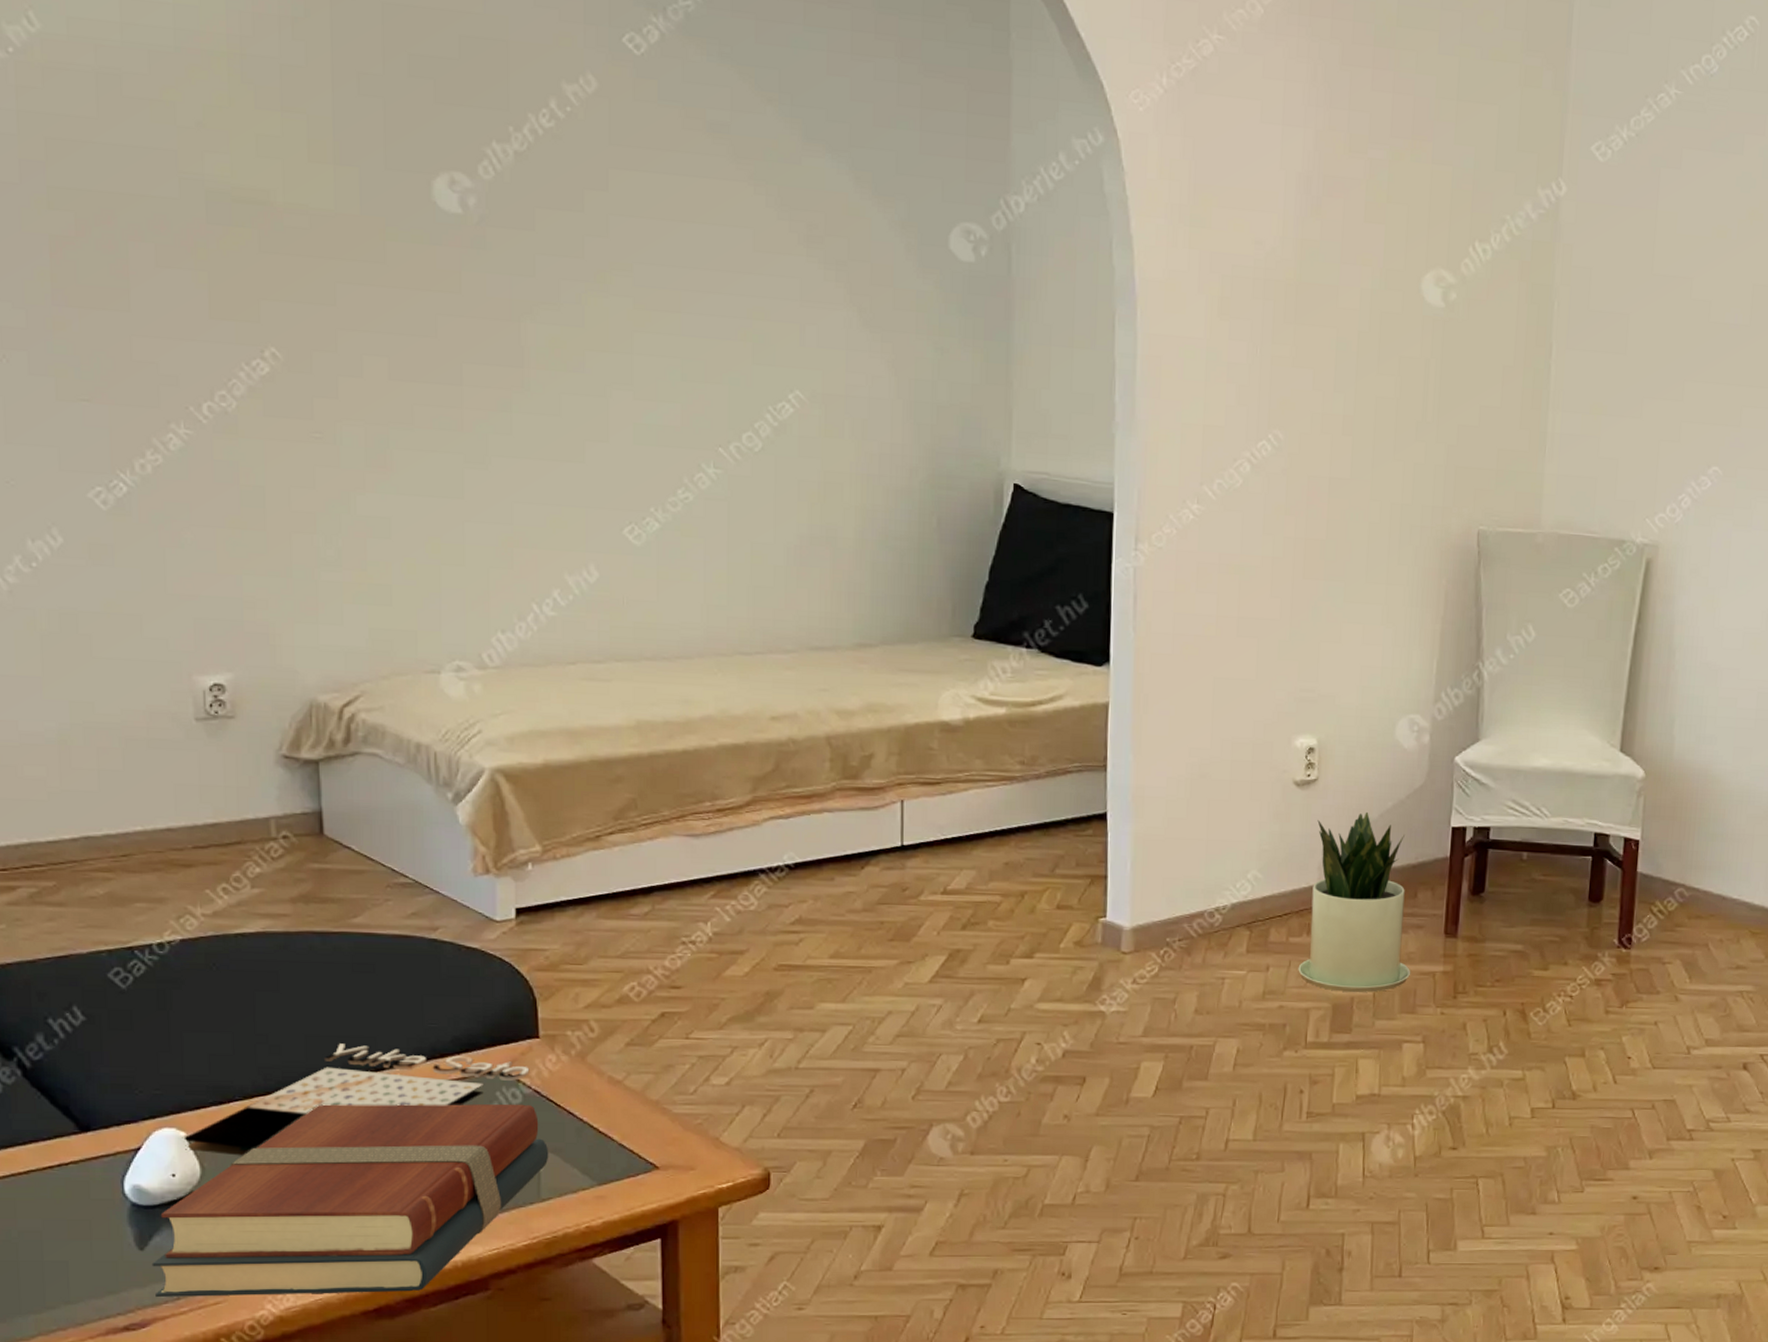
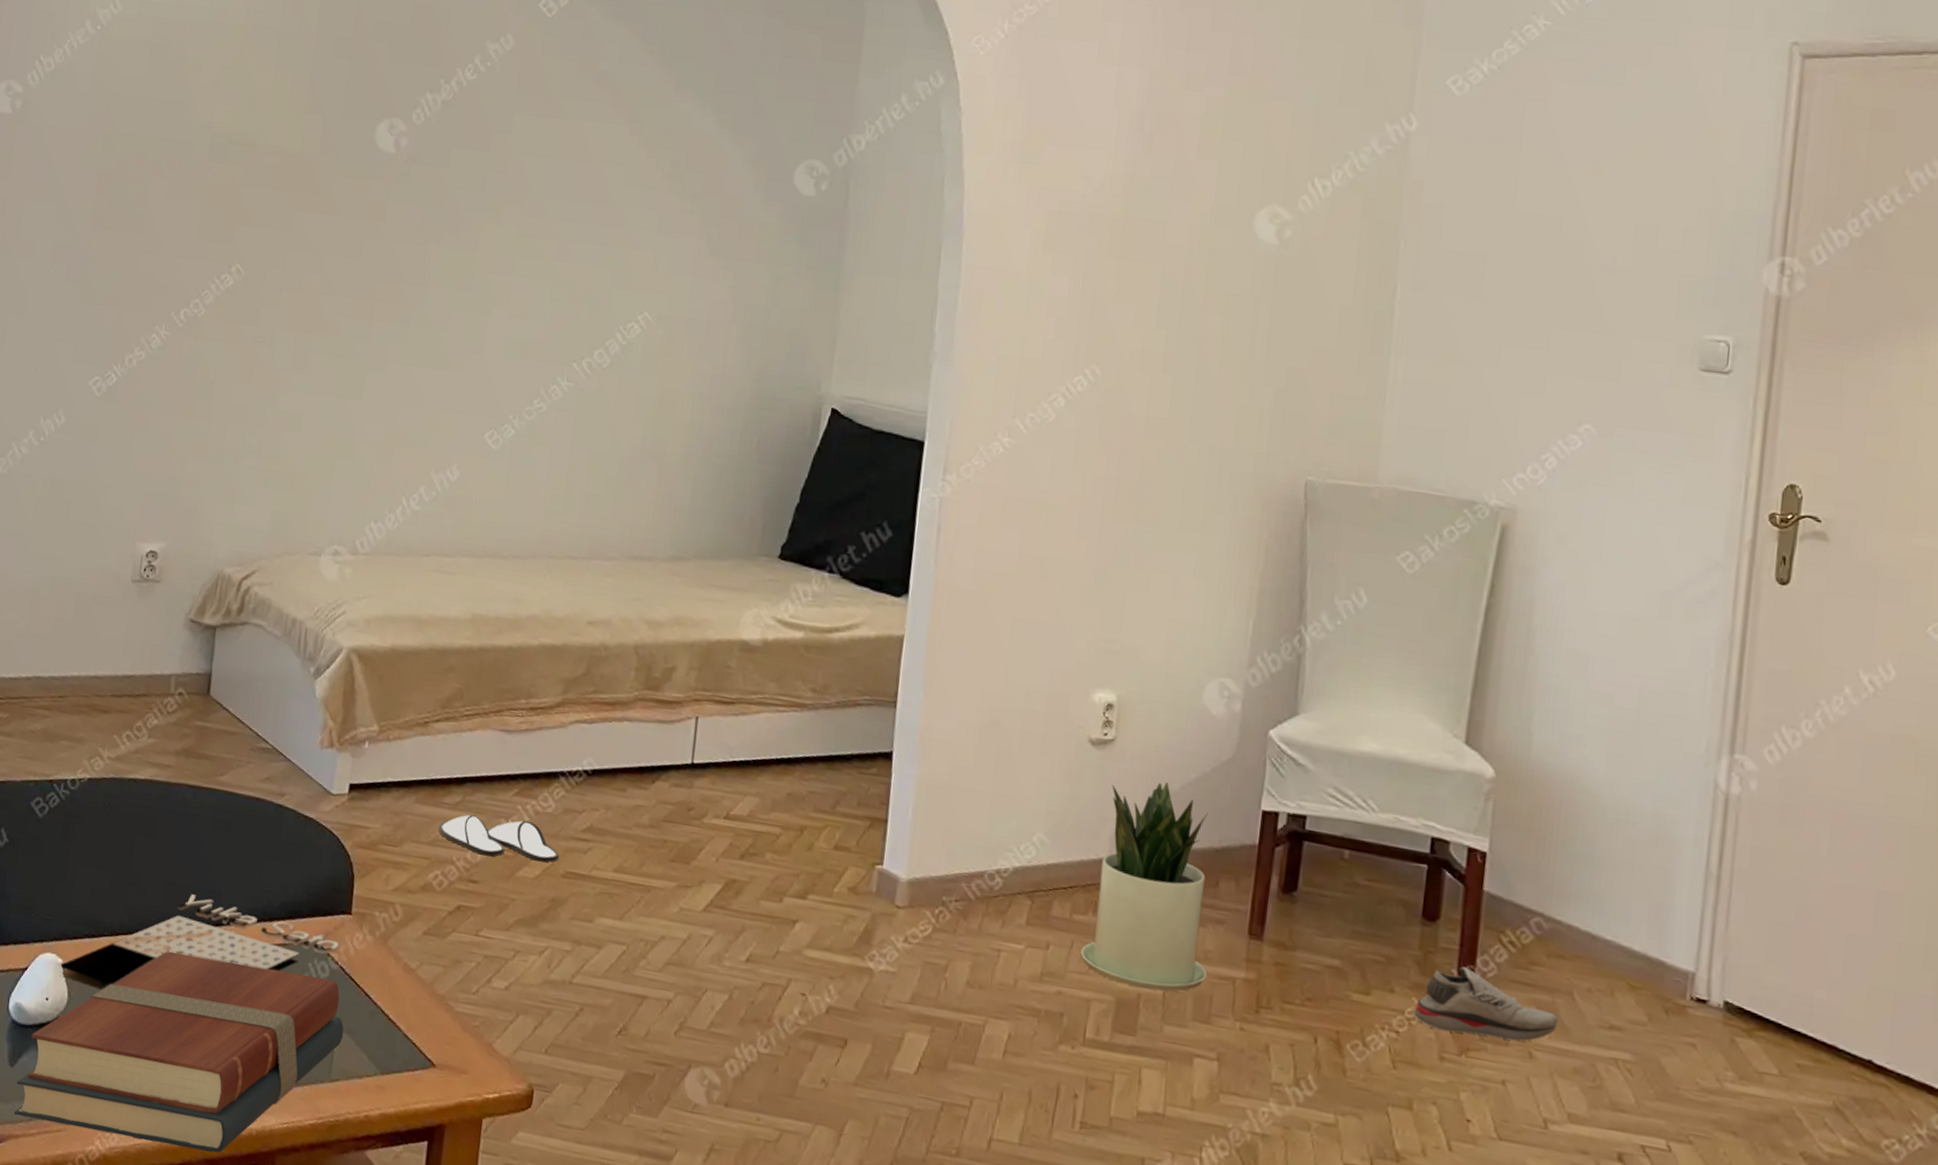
slippers: none [627,921,769,961] -> present [438,814,560,863]
shoe: none [1582,936,1697,990] -> present [1412,966,1558,1042]

